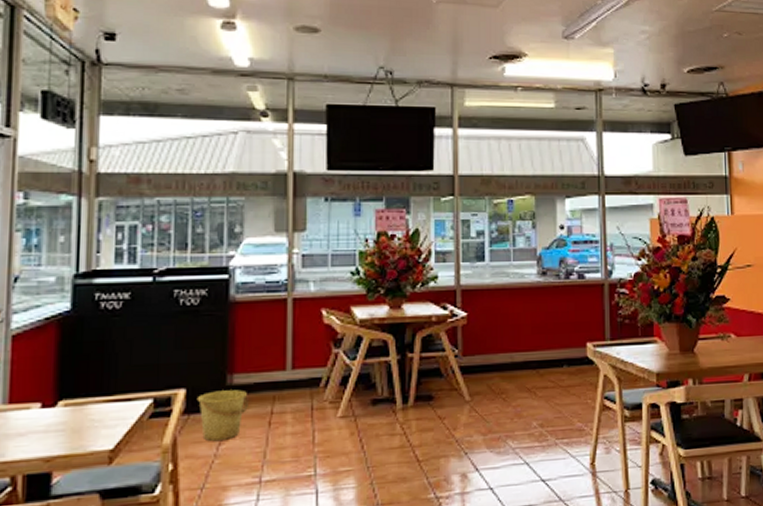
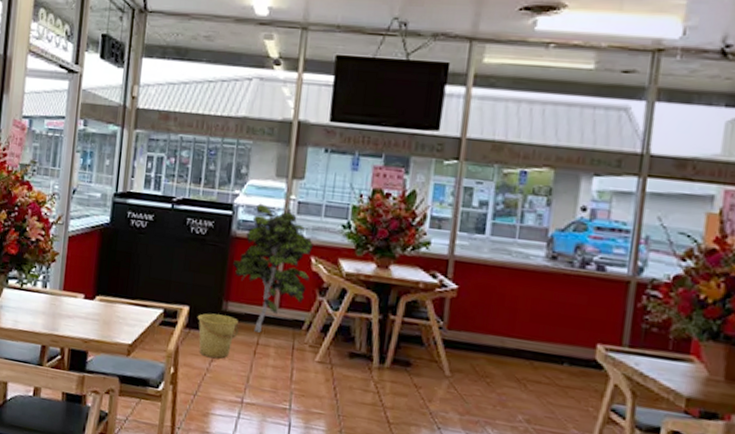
indoor plant: none [233,262,322,401] -> present [232,203,313,333]

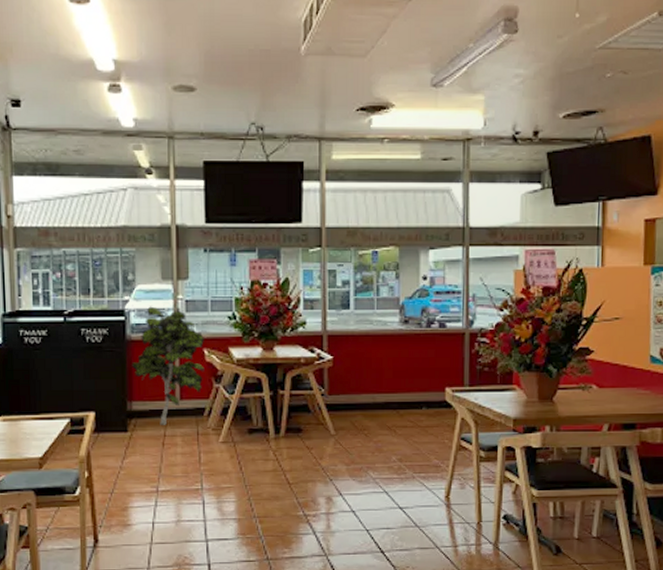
bucket: present [197,313,239,359] -> none [104,415,145,455]

